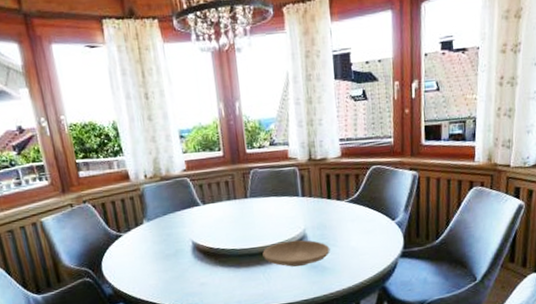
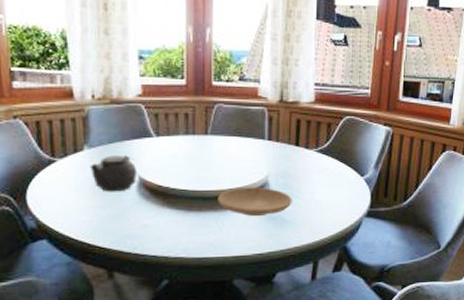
teapot: none [150,224,191,258] -> present [89,155,138,192]

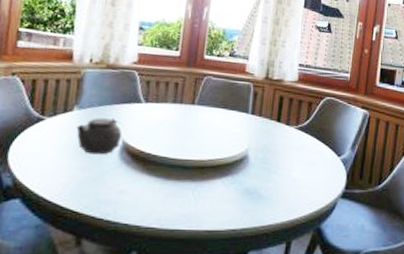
plate: present [218,187,292,217] -> none [197,158,270,190]

